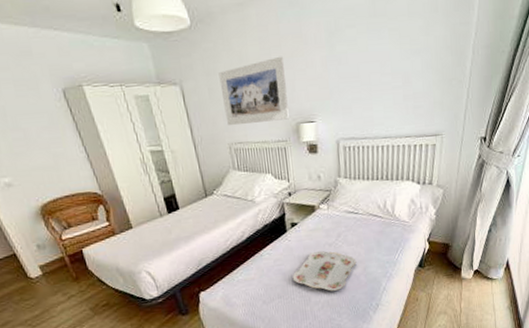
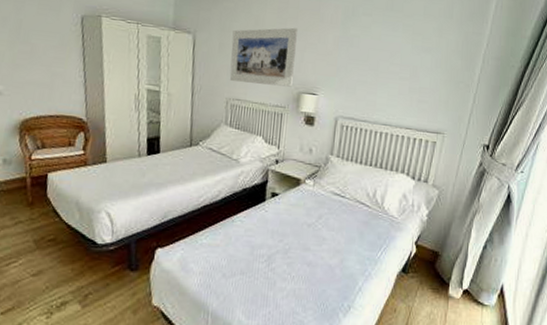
serving tray: present [292,250,357,291] -> none [260,229,334,280]

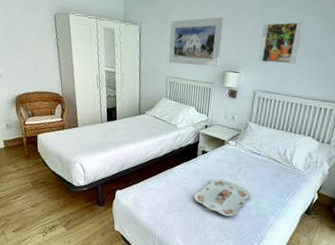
serving tray: none [260,229,334,280] -> present [193,178,251,217]
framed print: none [340,37,391,86] -> present [258,22,304,64]

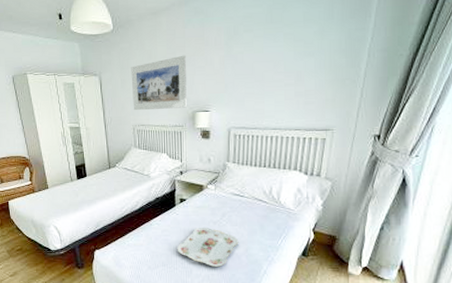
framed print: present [258,22,304,64] -> none [228,49,274,97]

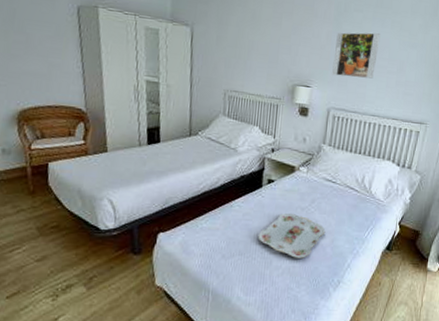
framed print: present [131,55,187,111] -> none [227,22,292,80]
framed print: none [228,49,274,97] -> present [332,32,381,79]

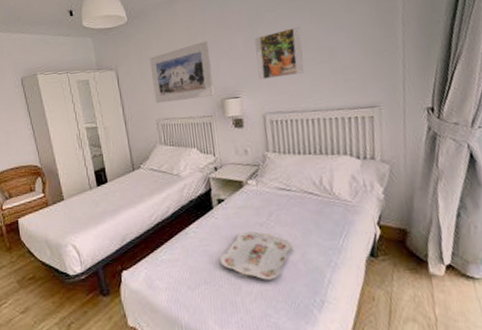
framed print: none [227,22,292,80] -> present [149,40,214,104]

